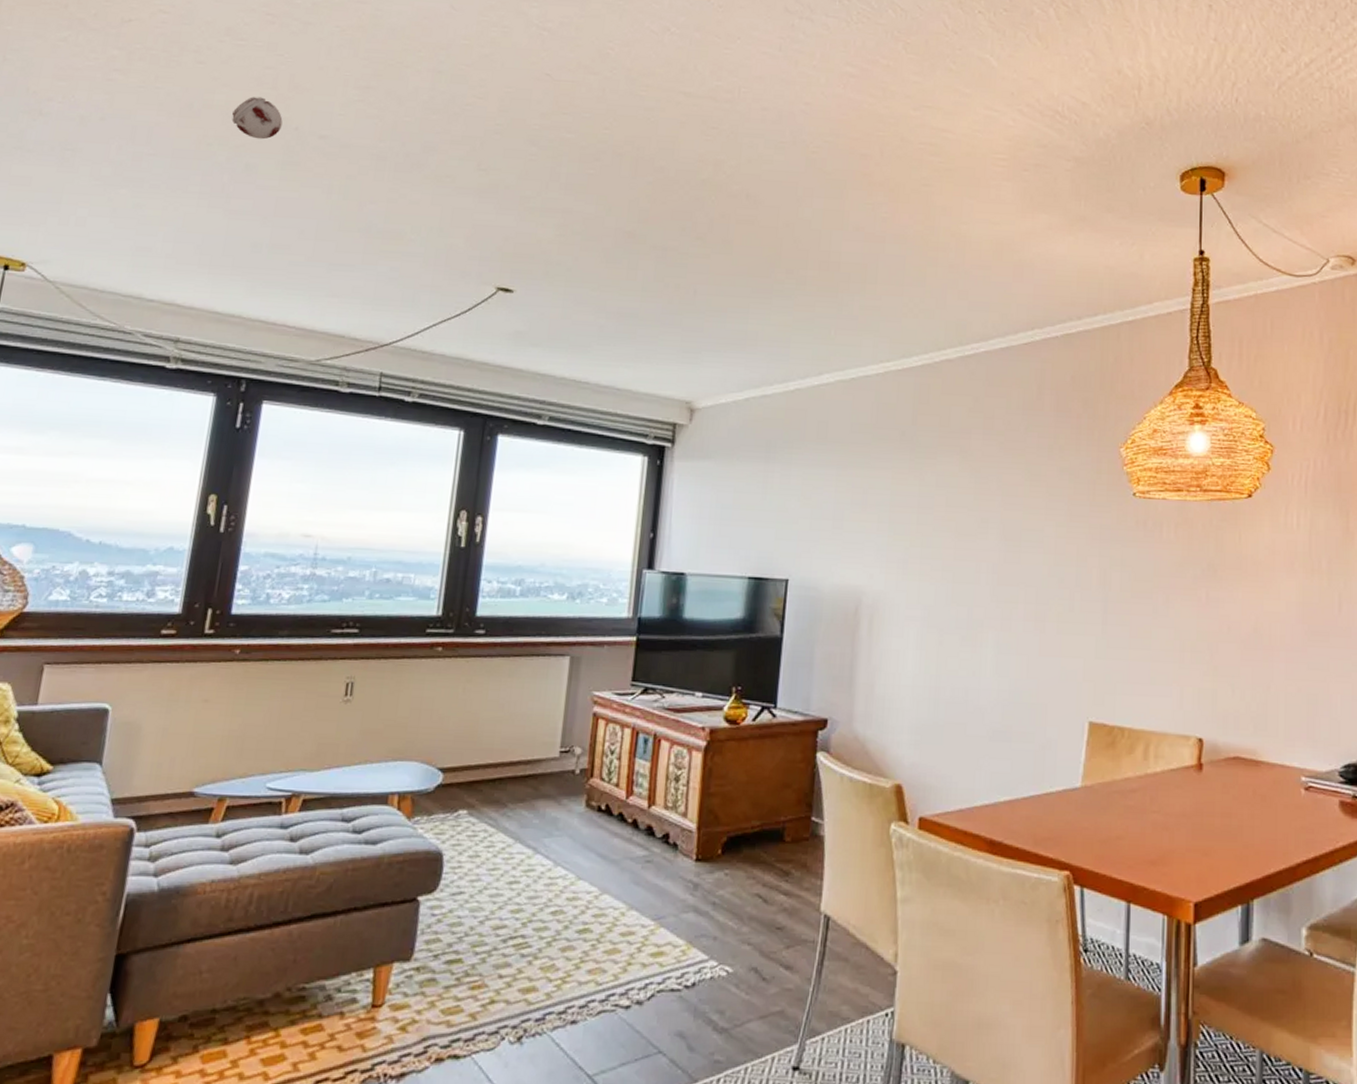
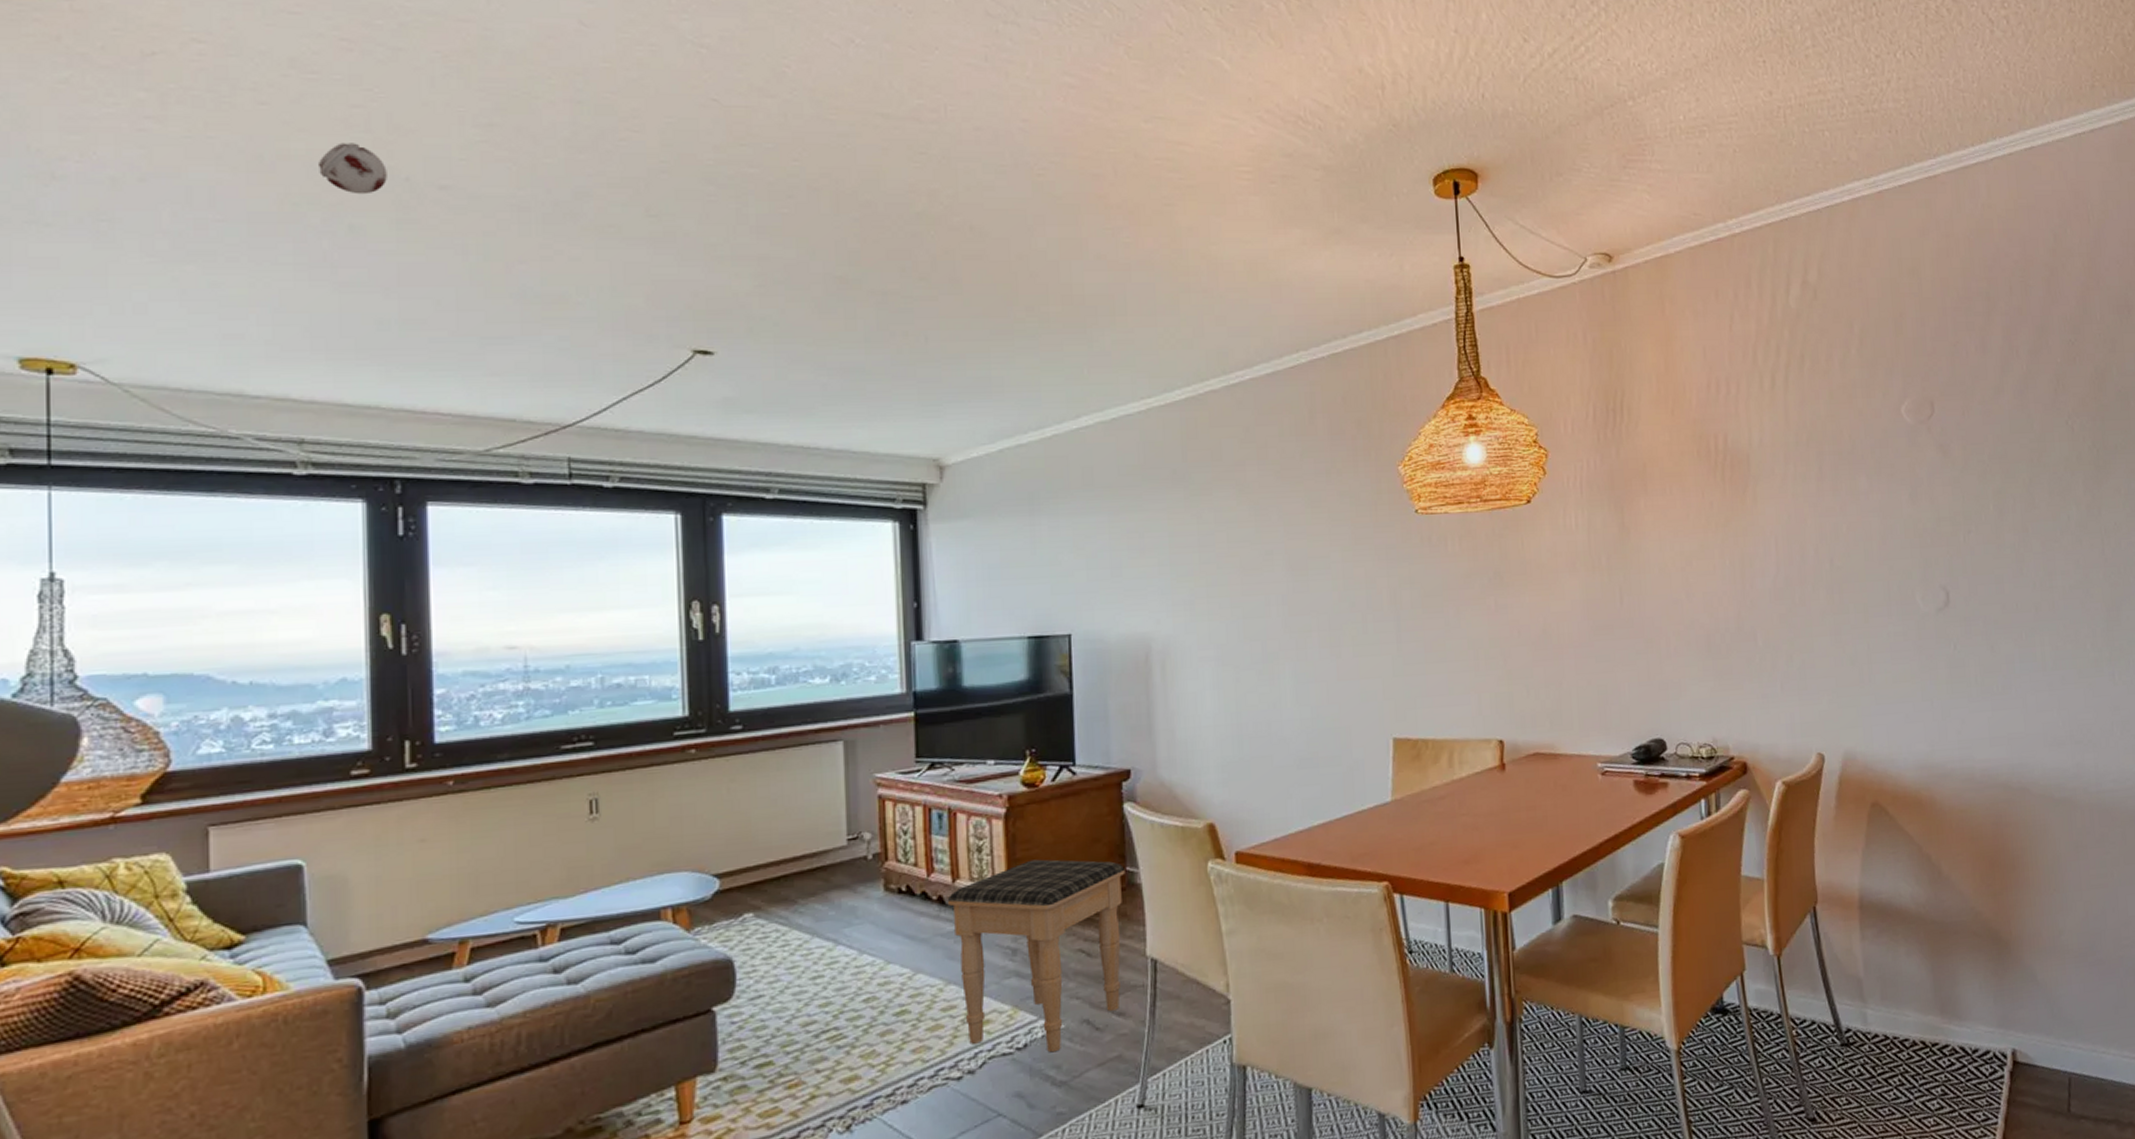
footstool: none [640,796,811,996] -> present [947,859,1125,1053]

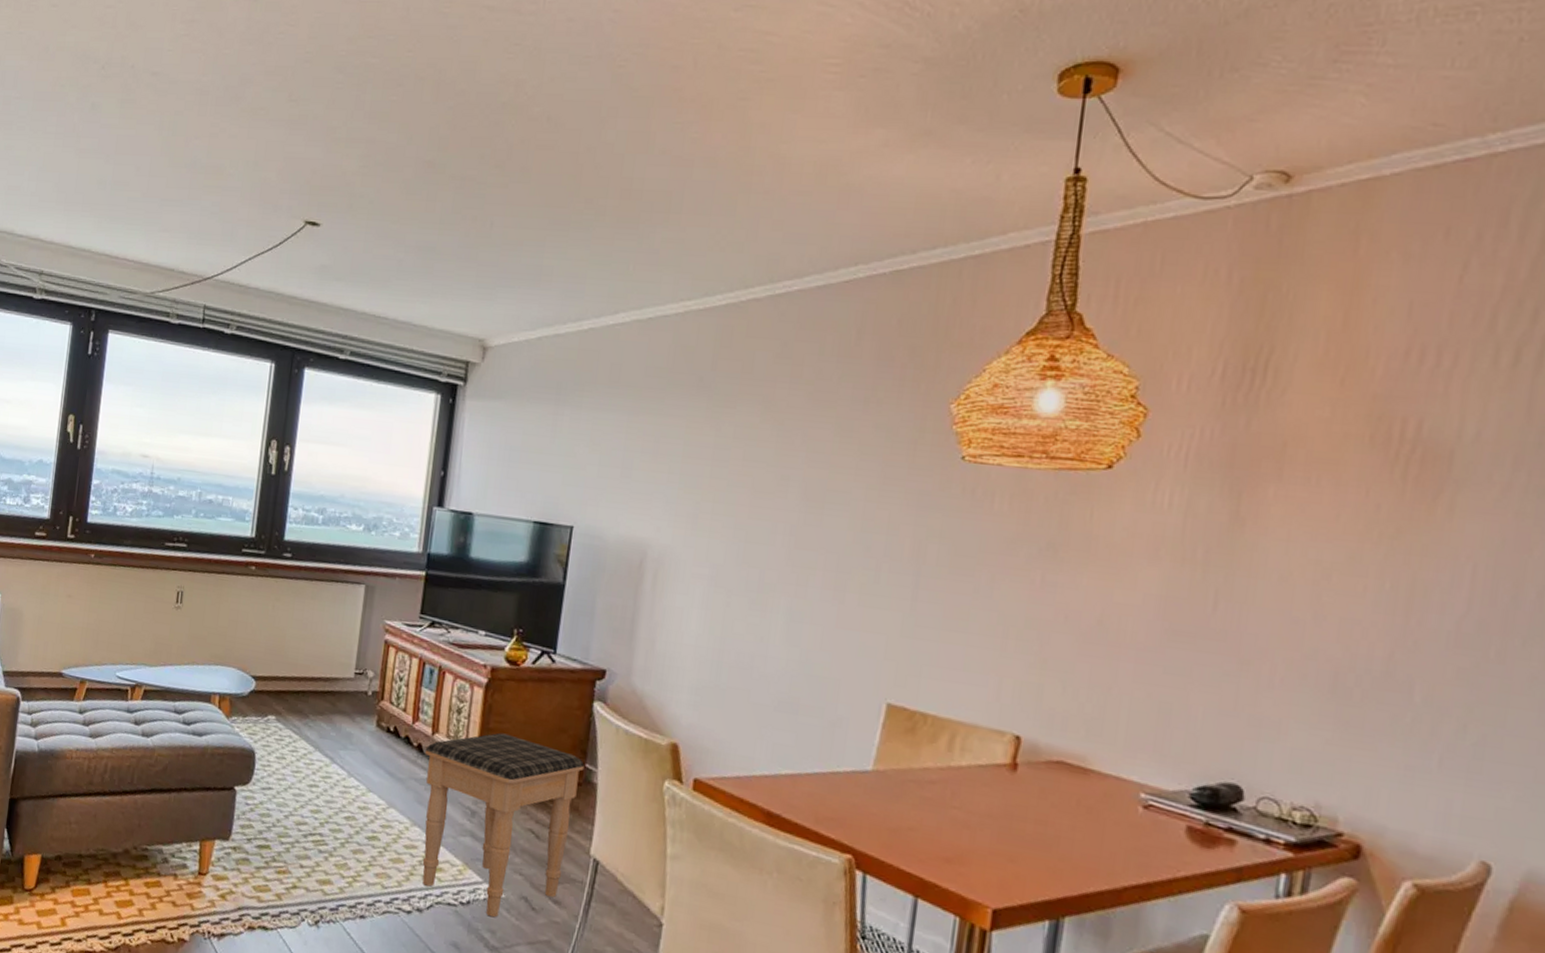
smoke detector: present [319,143,387,195] -> none [80,37,121,79]

